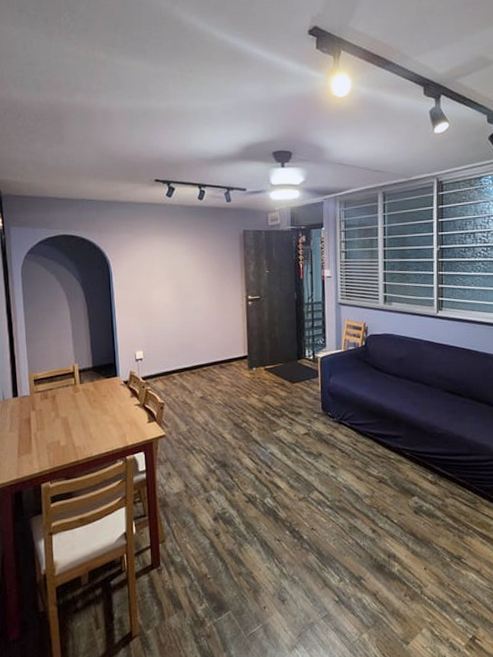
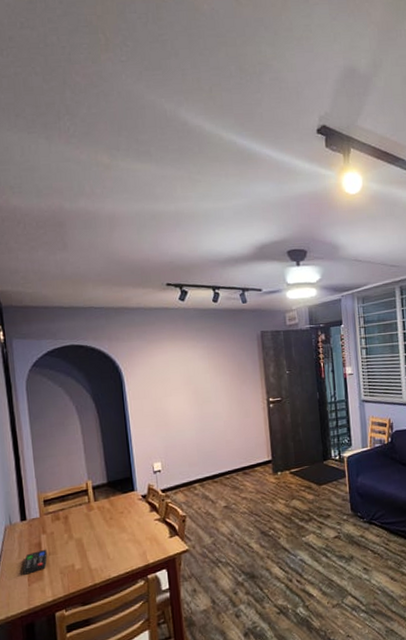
remote control: none [13,425,36,447] -> present [23,549,48,575]

